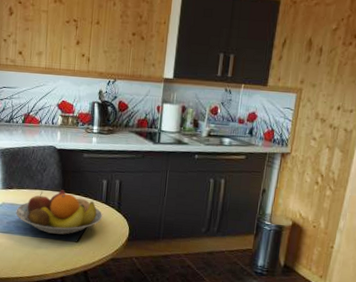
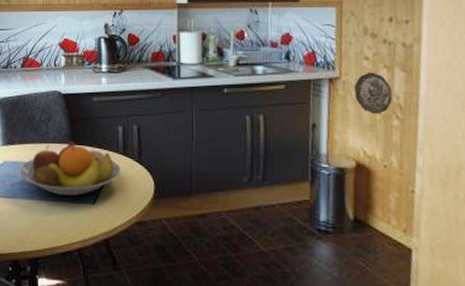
decorative plate: none [300,150,330,185] -> present [355,72,392,115]

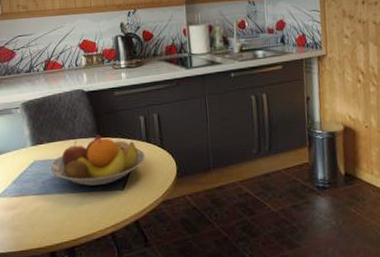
decorative plate: present [355,72,392,115] -> none [338,48,369,84]

